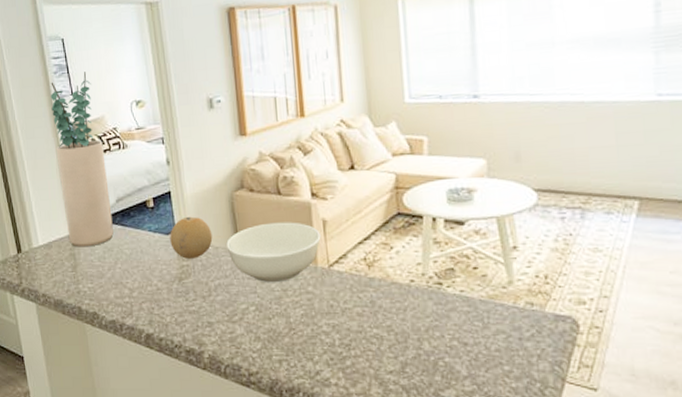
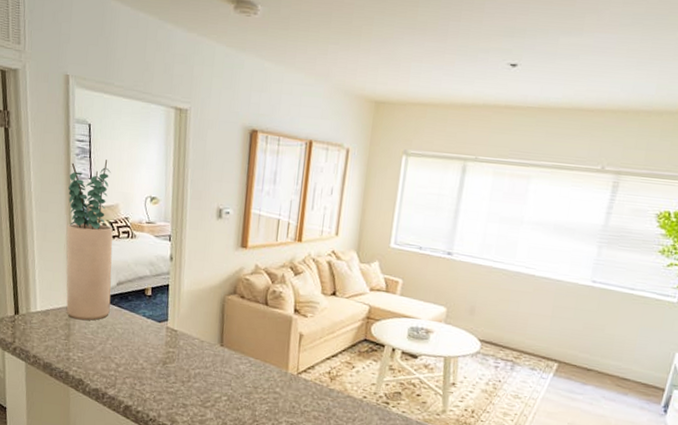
fruit: present [170,216,213,259] -> none [161,309,201,348]
bowl: present [226,222,321,283] -> none [211,327,296,380]

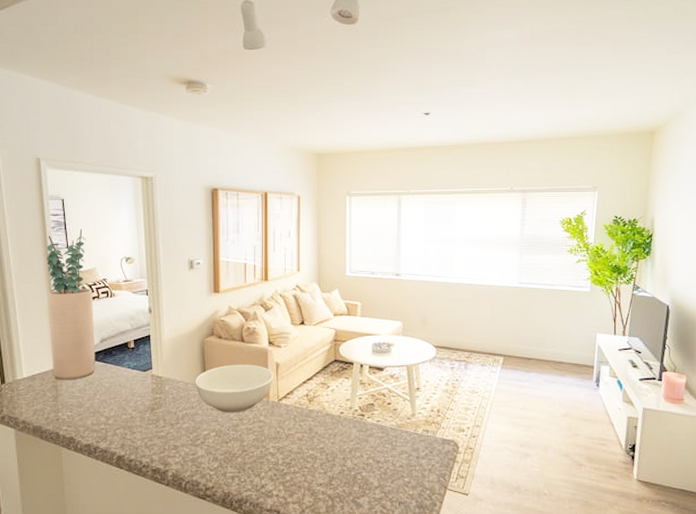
bowl: none [211,327,296,380] -> present [195,364,274,414]

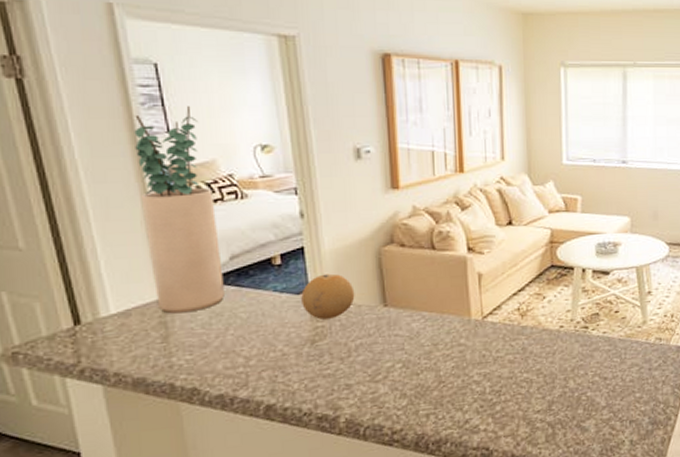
fruit: none [146,357,184,392] -> present [301,273,355,320]
bowl: present [195,364,274,414] -> none [371,276,476,339]

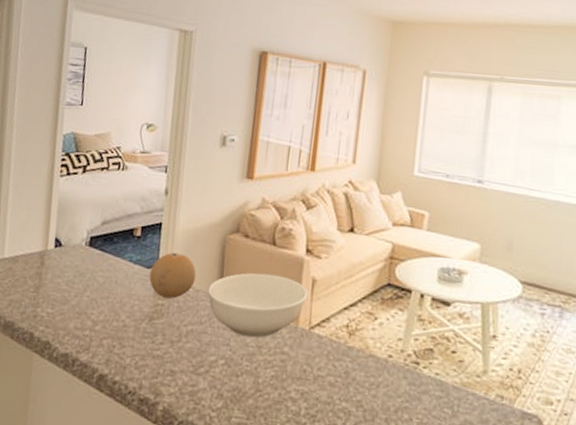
vase: present [134,106,225,314] -> none [39,84,105,268]
bowl: none [371,276,476,339] -> present [208,272,308,338]

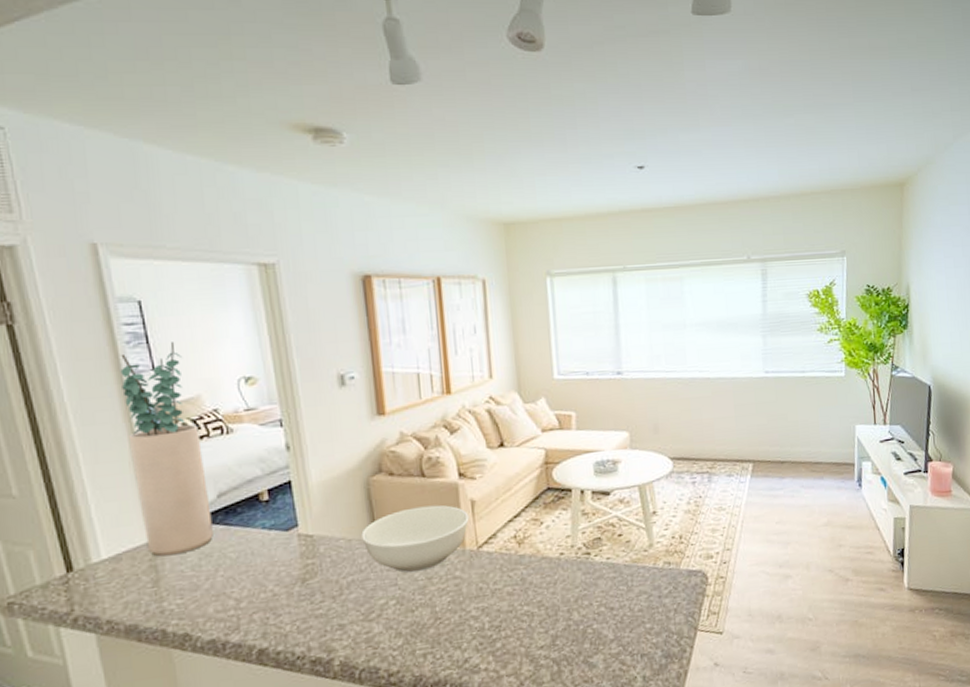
vase: none [39,84,105,268] -> present [120,342,213,557]
fruit: present [149,252,197,299] -> none [290,507,345,557]

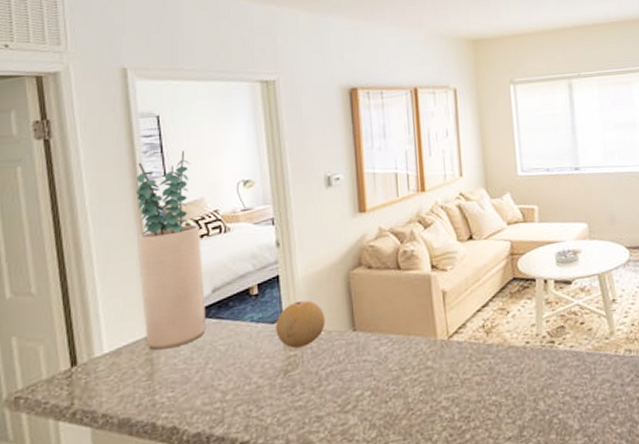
fruit: none [290,507,345,557] -> present [276,300,326,348]
bowl: present [361,505,469,573] -> none [341,296,441,364]

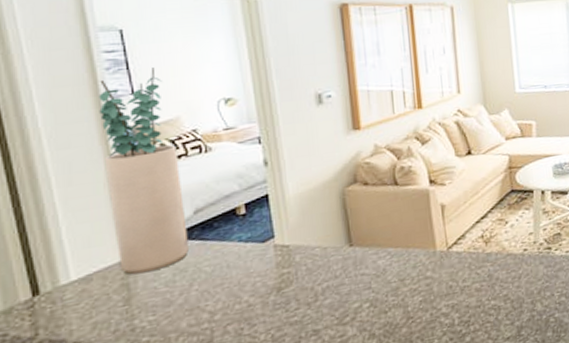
fruit: present [276,300,326,348] -> none [266,218,320,266]

